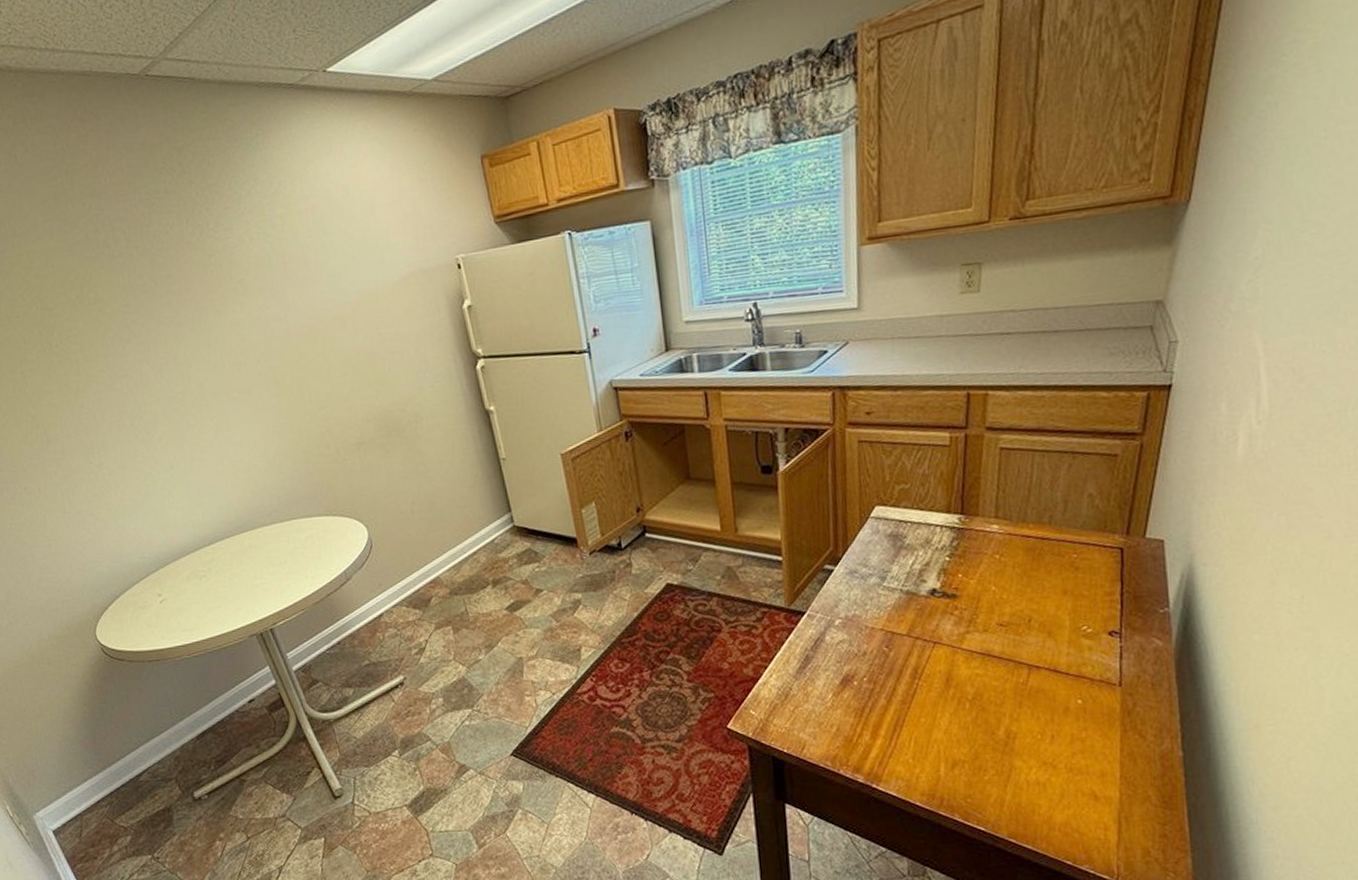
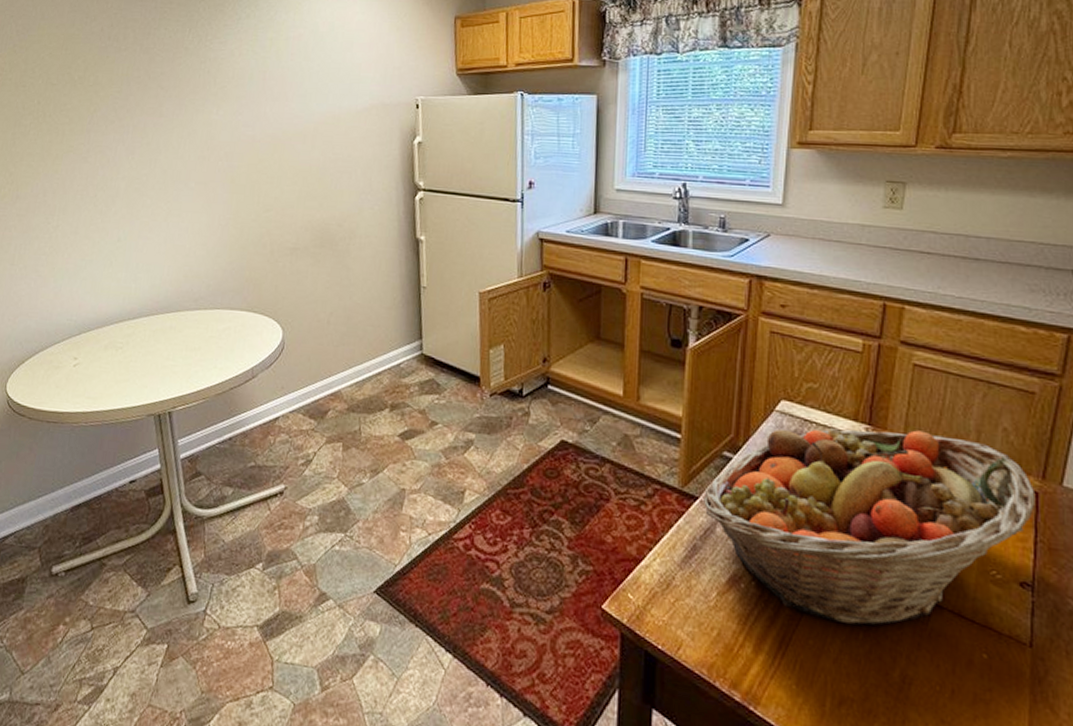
fruit basket: none [810,510,1121,699] -> present [704,427,1036,626]

